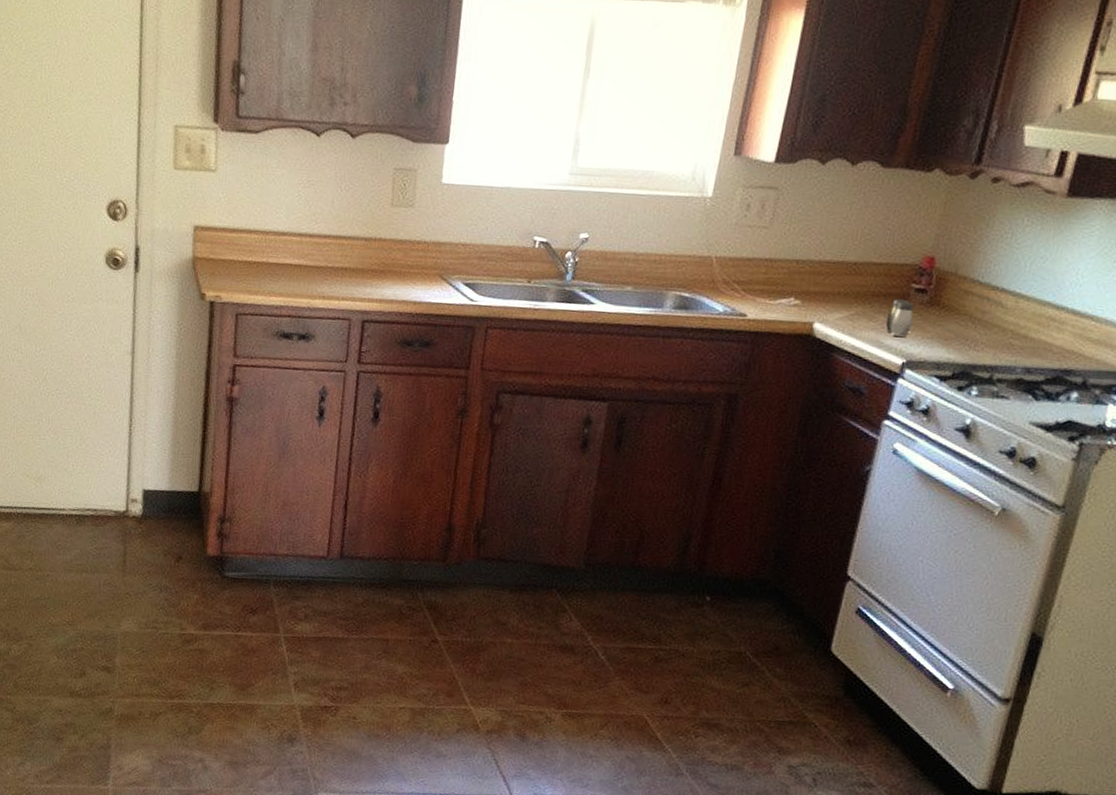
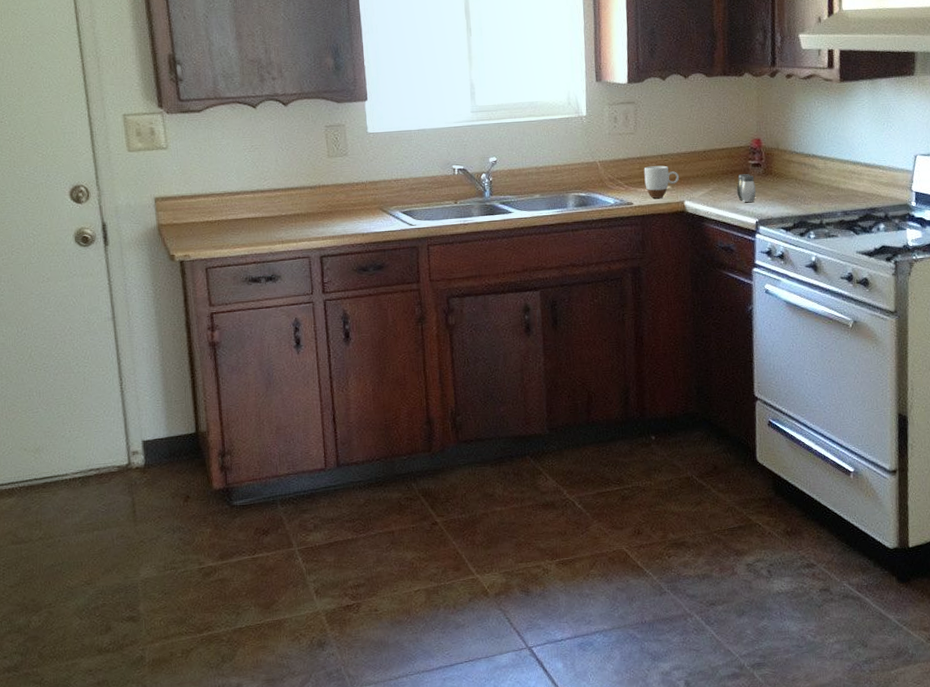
mug: none [767,272,815,314] -> present [644,165,680,198]

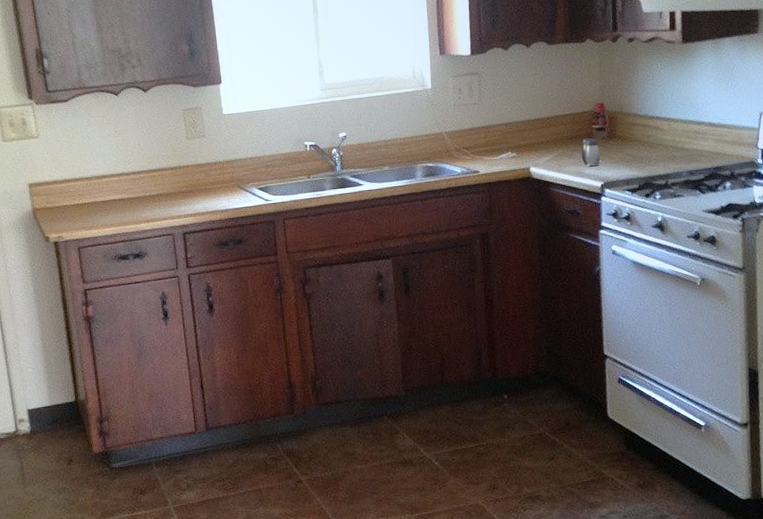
mug: present [644,165,680,198] -> none [489,133,525,166]

